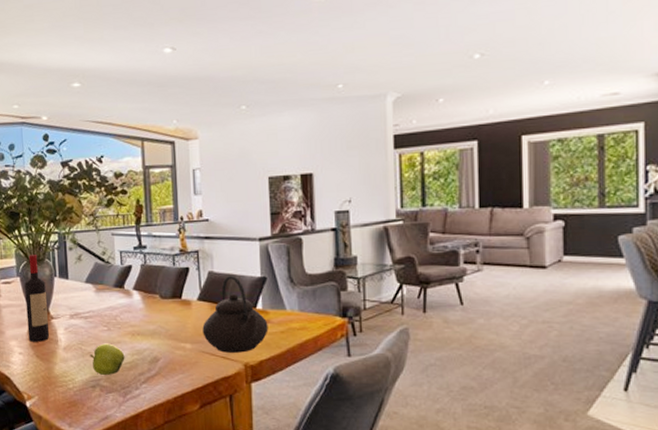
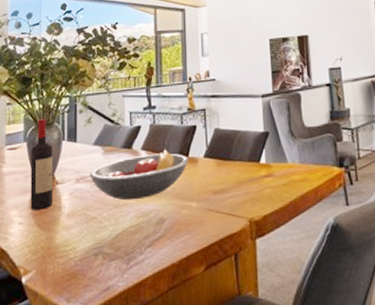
fruit bowl: none [82,290,182,338] -> present [89,149,189,201]
apple: present [90,343,125,375] -> none [94,207,130,241]
teapot: present [202,274,268,353] -> none [208,130,272,209]

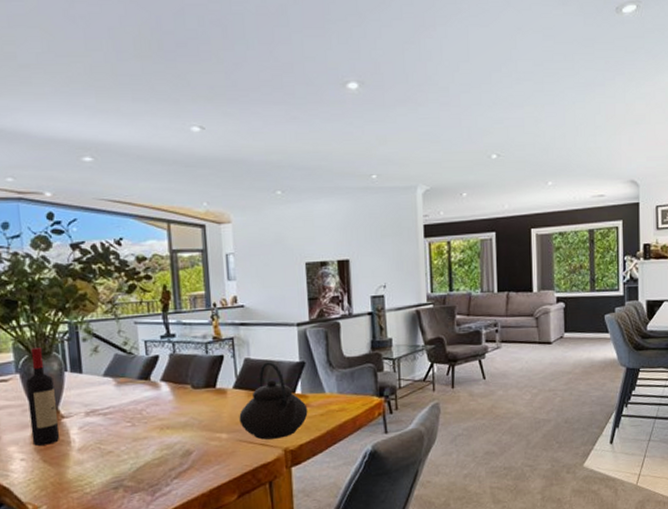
fruit bowl: present [89,149,189,201] -> none [100,380,216,434]
teapot: none [208,130,272,209] -> present [239,360,308,440]

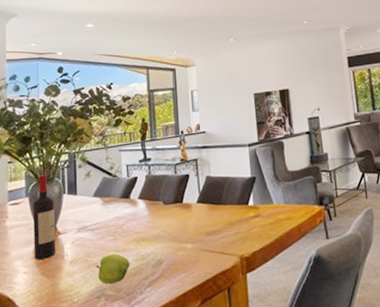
apple: none [111,440,153,475] -> present [96,252,130,284]
teapot: present [239,360,308,440] -> none [202,177,260,248]

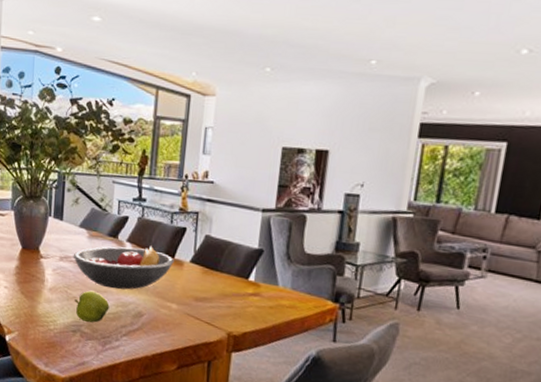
wine bottle: present [33,175,56,260] -> none [15,190,39,279]
fruit bowl: none [90,197,183,246] -> present [73,246,174,290]

